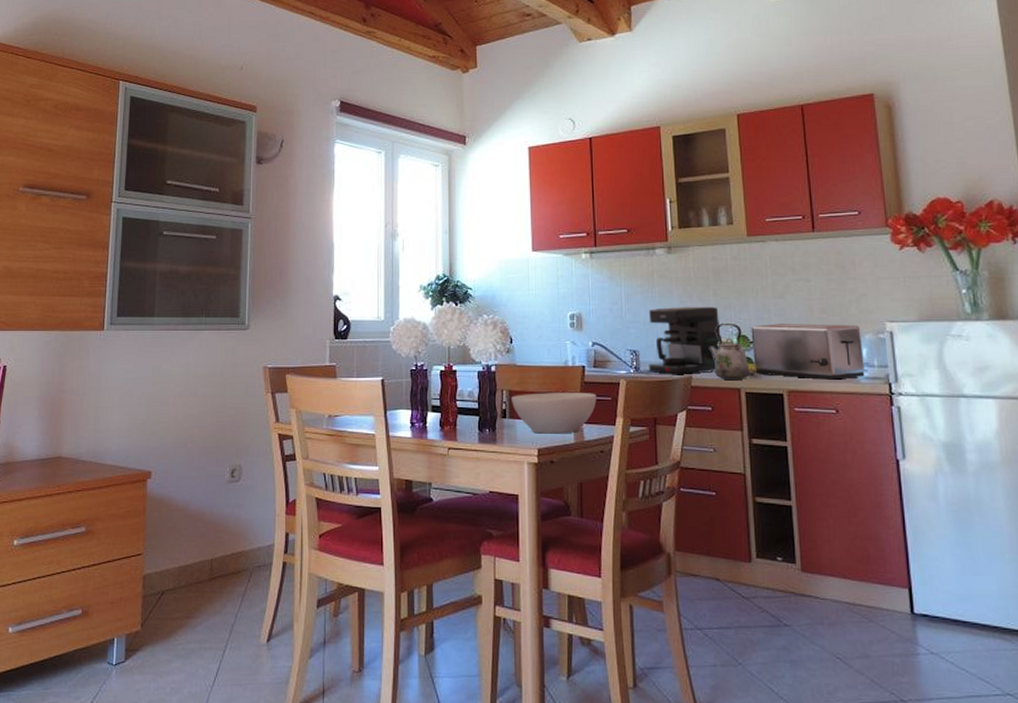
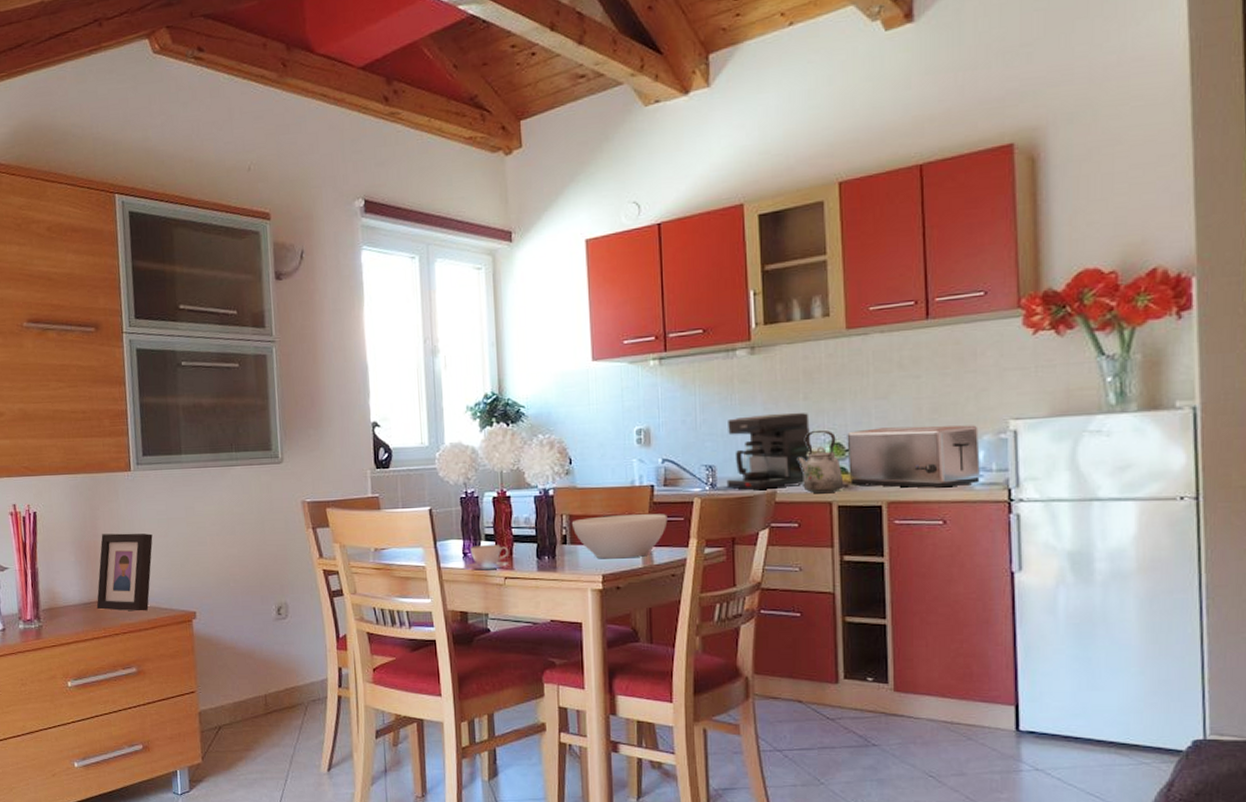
picture frame: none [53,390,118,469] -> present [96,533,153,611]
teacup: none [411,415,454,440] -> present [464,544,510,571]

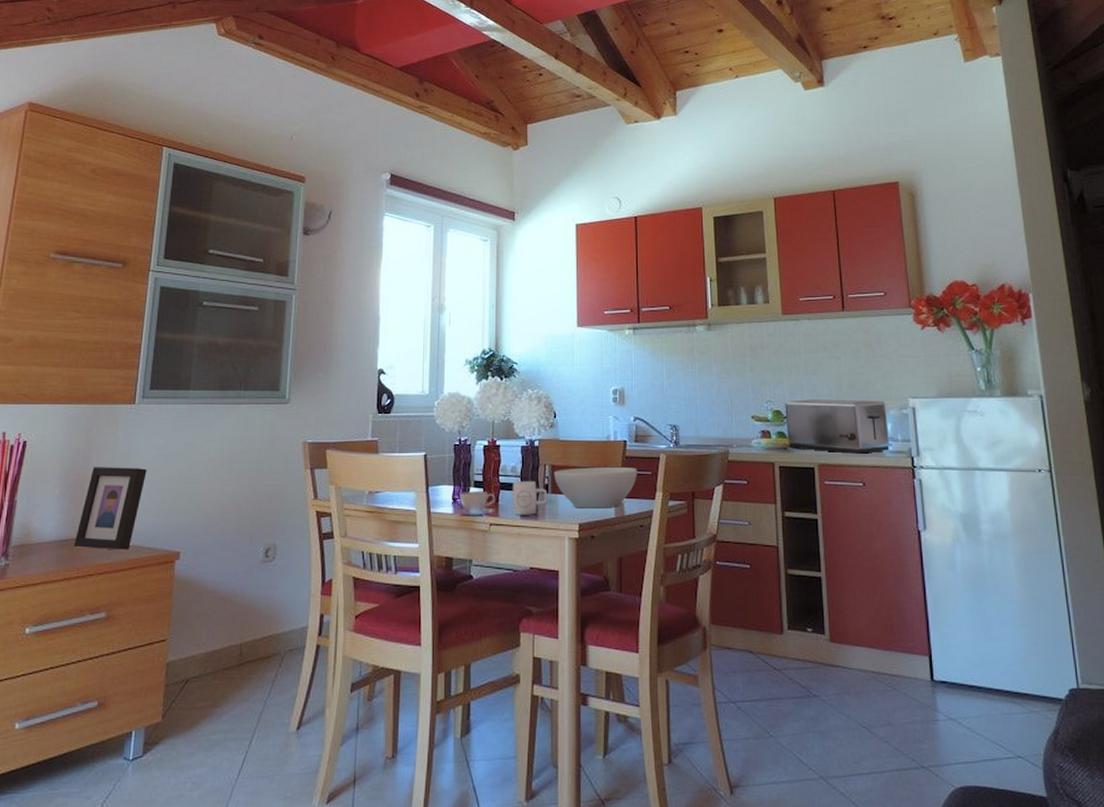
mug: none [526,531,567,568] -> present [512,480,548,515]
coffee maker: present [726,413,810,491] -> none [688,382,756,450]
kettle: present [796,429,844,494] -> none [745,398,784,455]

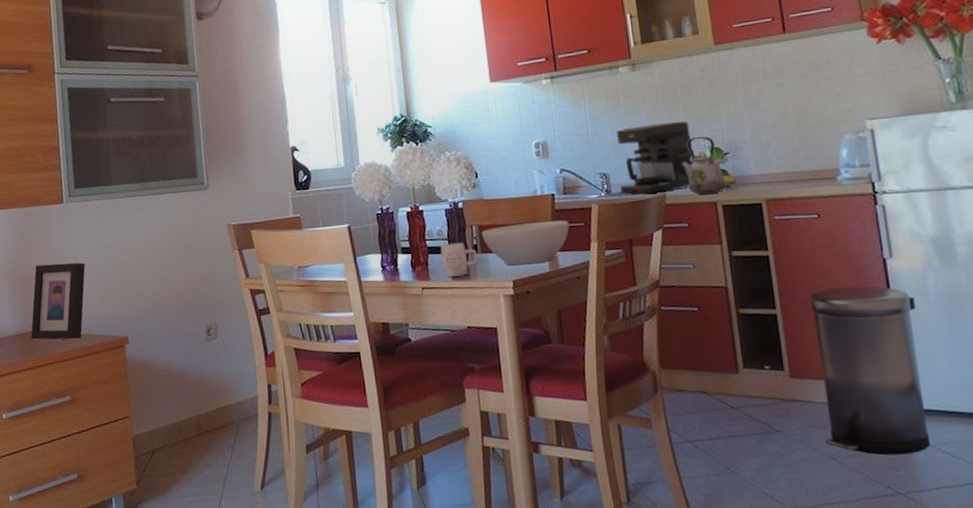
teacup: present [453,490,496,516] -> none [384,256,426,283]
coffee maker: none [688,382,756,450] -> present [616,121,693,194]
kettle: none [745,398,784,455] -> present [681,136,726,195]
toaster: present [785,399,889,455] -> none [724,126,846,186]
pedal bin: none [851,556,953,727] -> present [809,286,931,455]

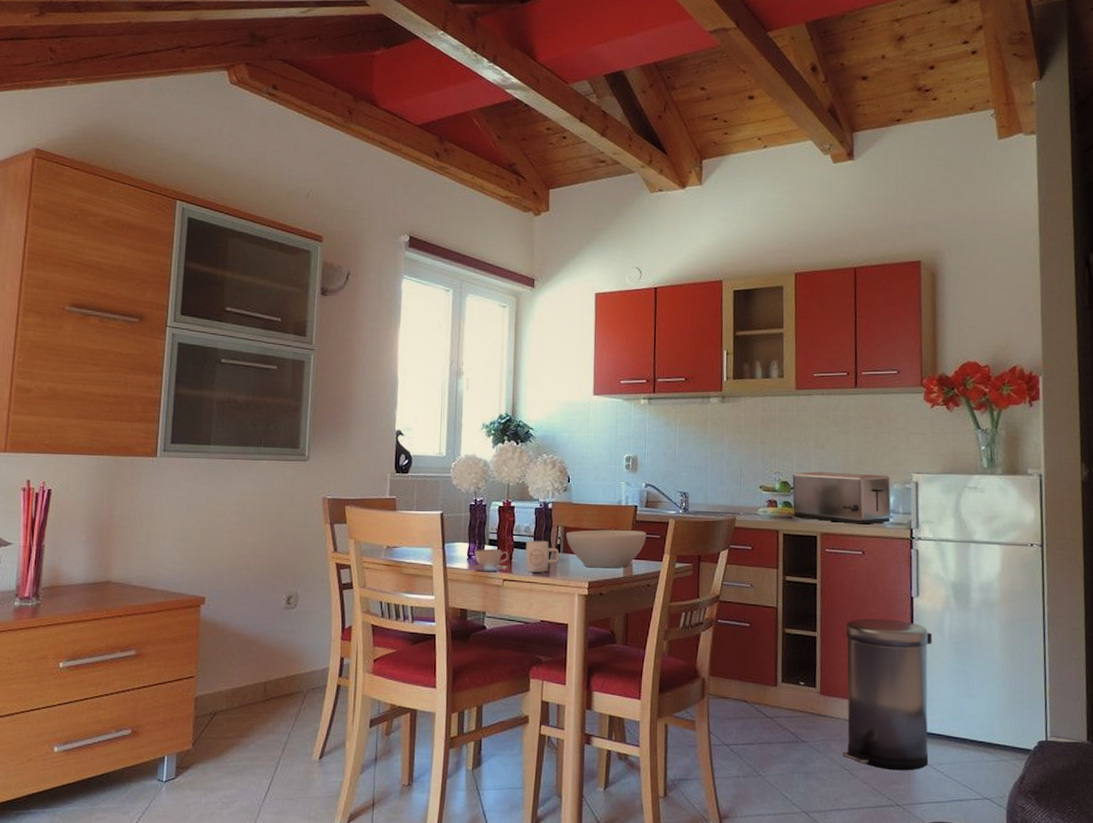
picture frame: present [31,262,86,340] -> none [102,516,171,594]
teacup: none [384,256,426,283] -> present [468,548,509,572]
coffee maker: present [616,121,693,194] -> none [696,453,765,517]
kettle: present [681,136,726,195] -> none [753,469,789,523]
toaster: none [724,126,846,186] -> present [792,472,891,525]

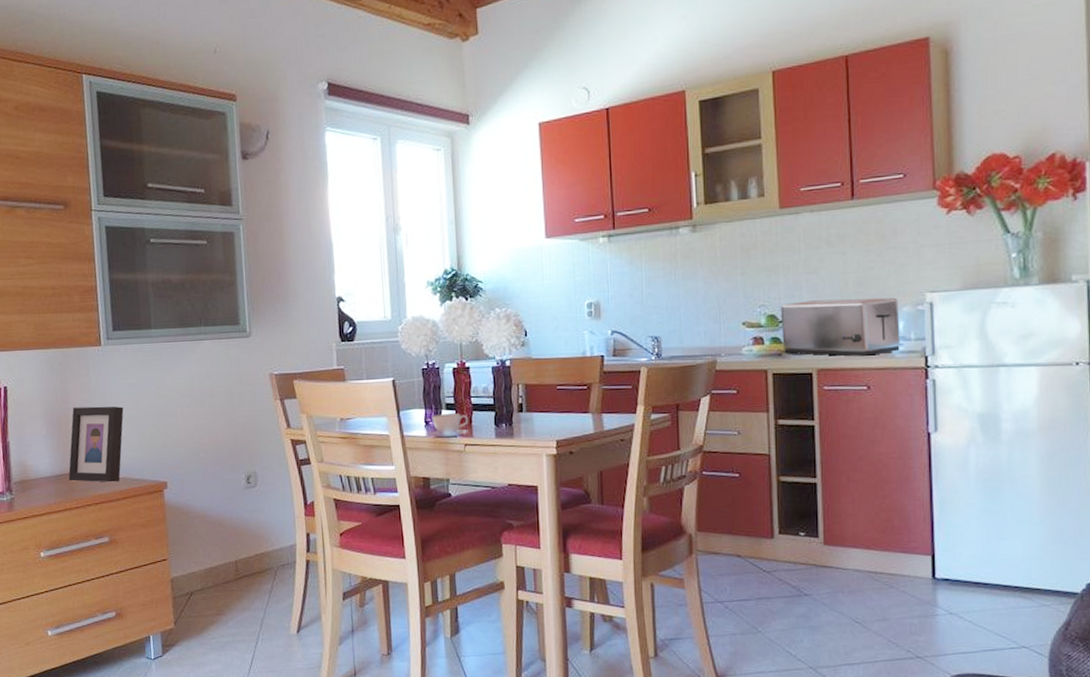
picture frame: none [102,516,171,594] -> present [68,406,124,483]
mug: present [525,540,560,573] -> none [485,400,523,435]
bowl: present [565,529,647,568] -> none [527,382,617,426]
pedal bin: present [843,618,933,771] -> none [851,459,955,621]

